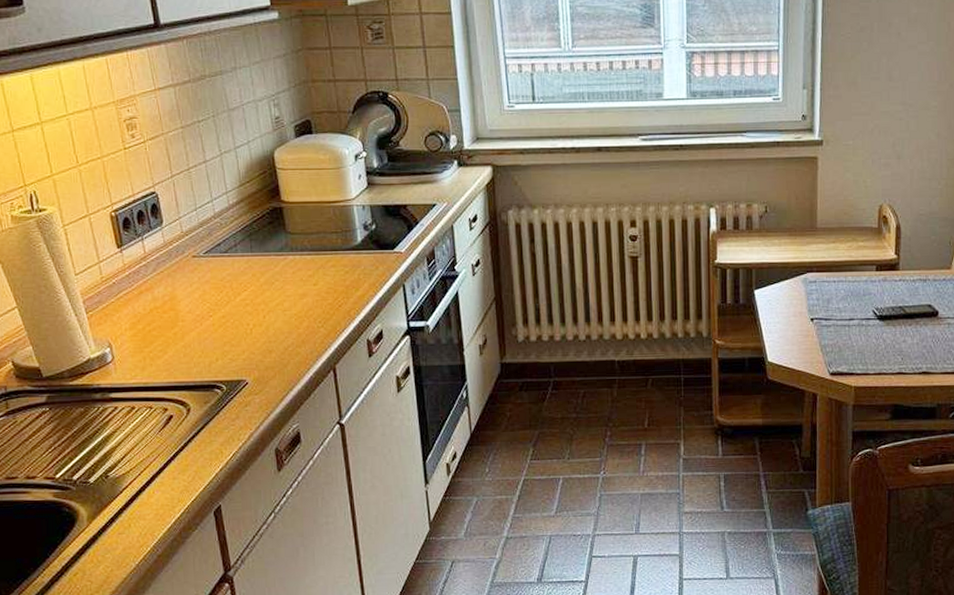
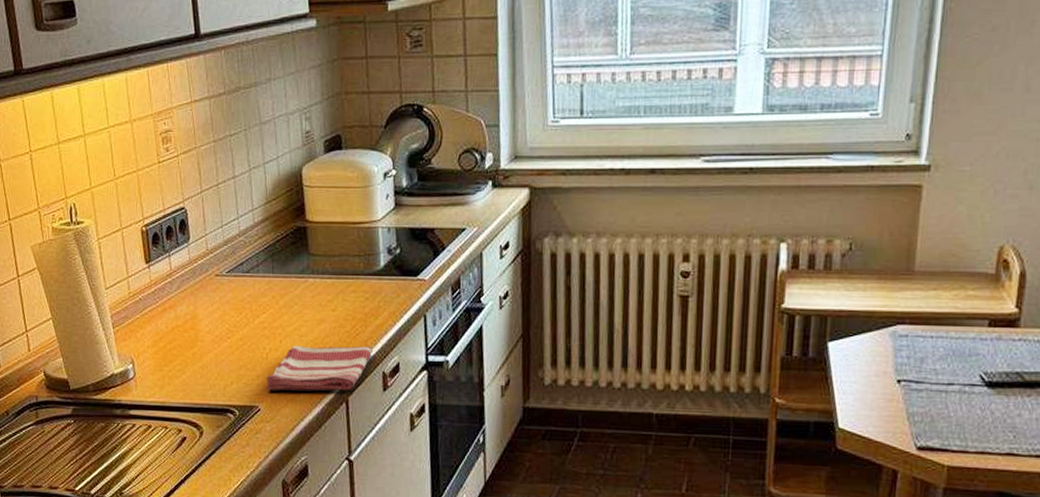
dish towel: none [251,316,357,365] -> present [265,346,374,391]

